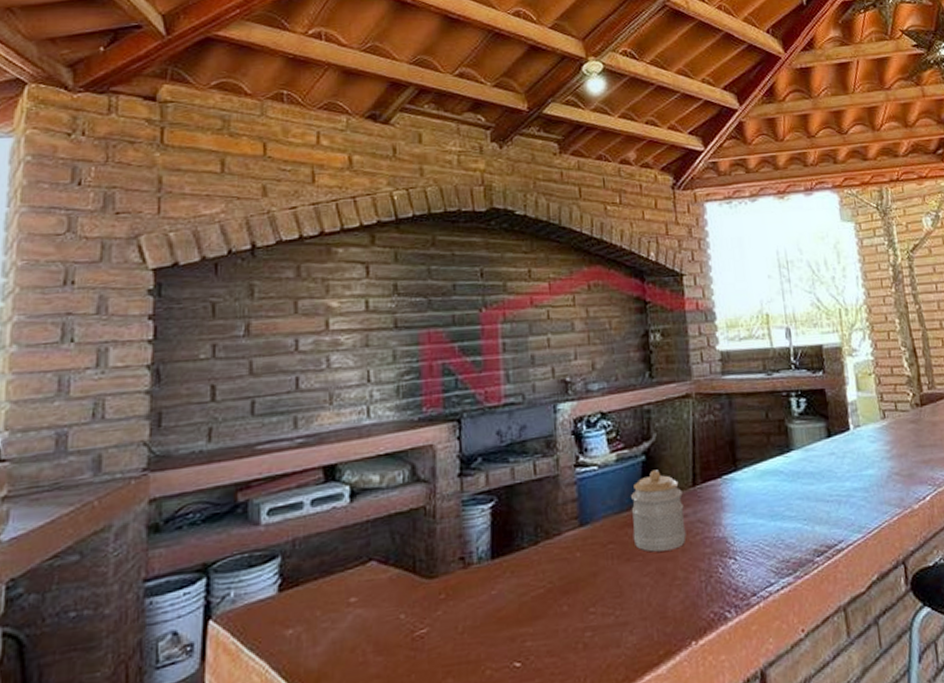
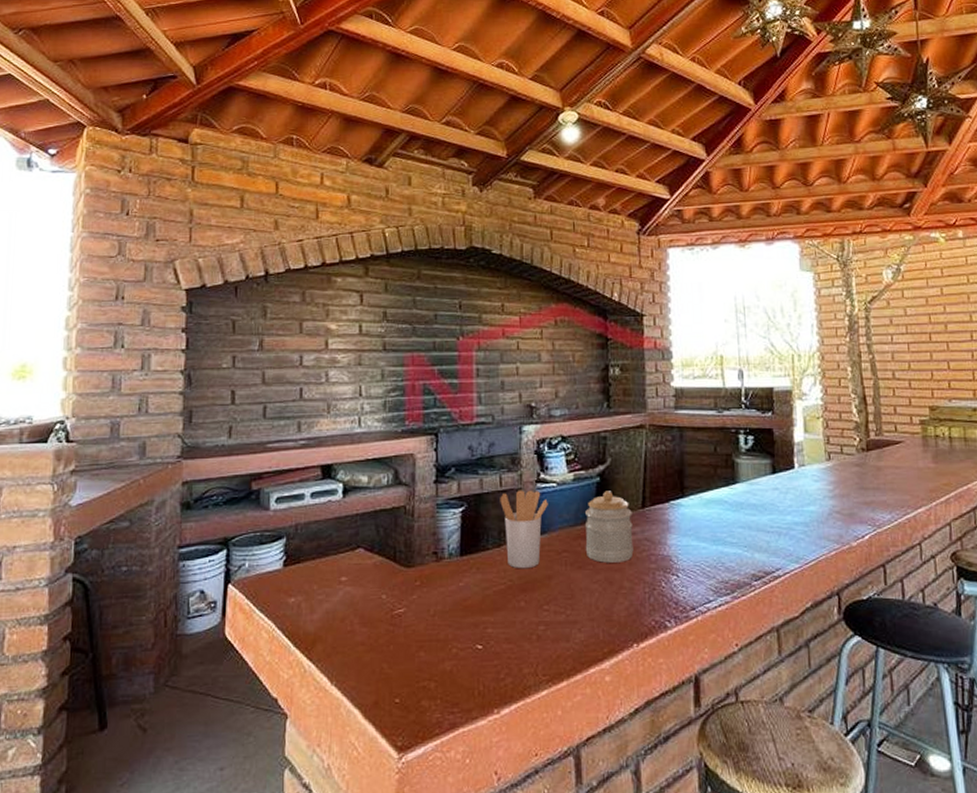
utensil holder: none [534,475,589,568] -> present [500,490,548,568]

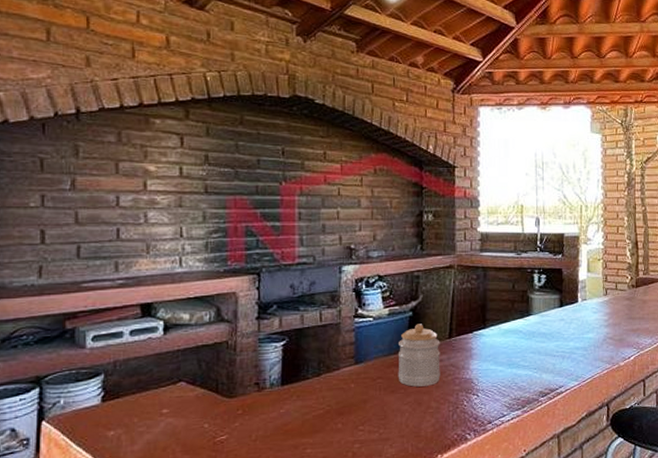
utensil holder: present [500,490,548,568] -> none [320,324,365,394]

